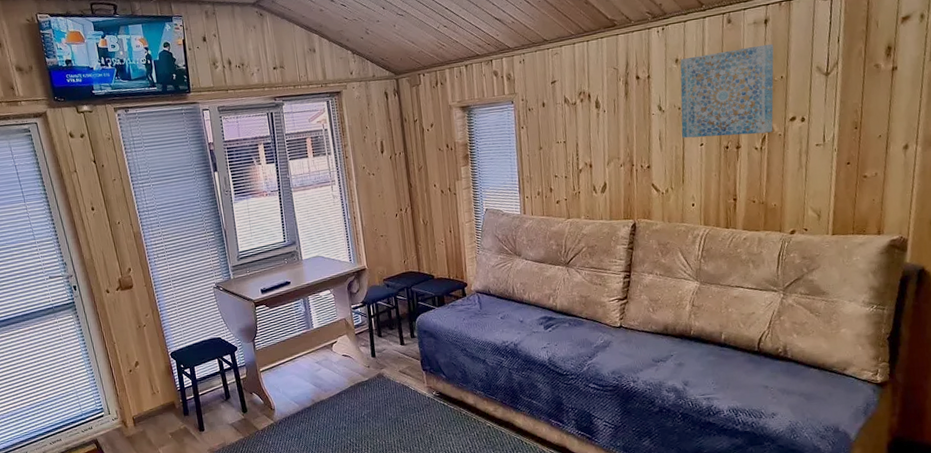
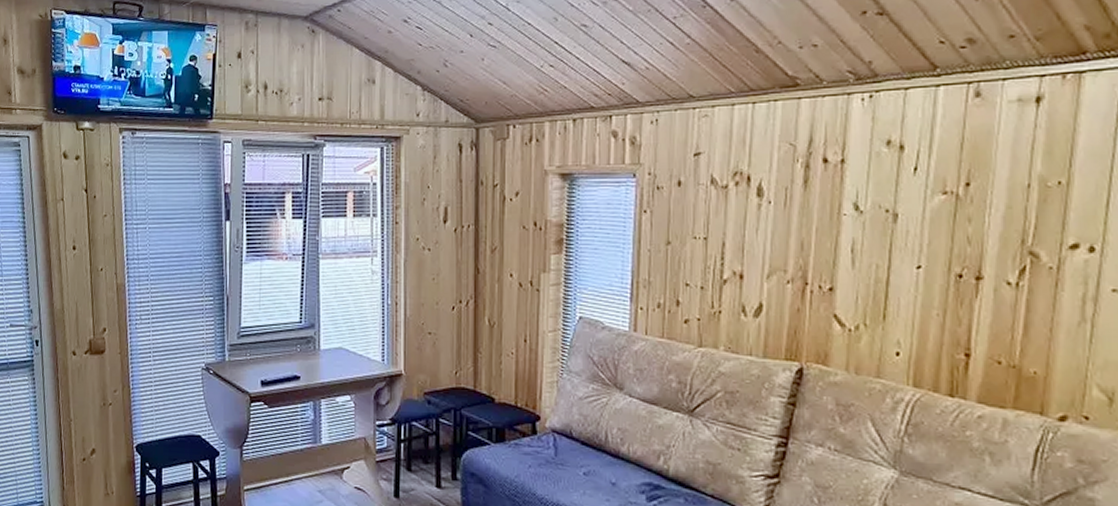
wall art: present [680,43,774,139] -> none [887,132,1050,262]

